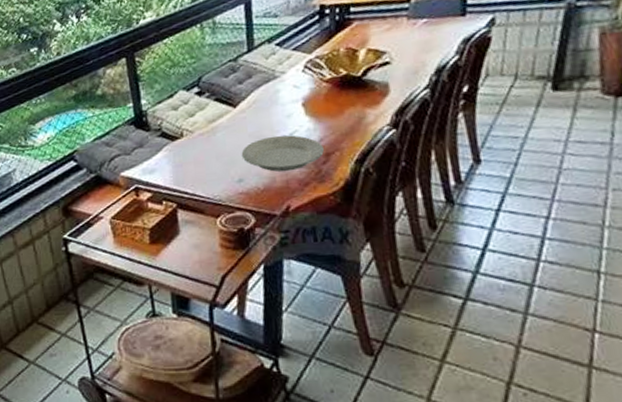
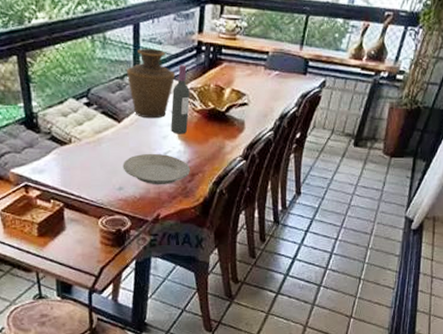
vase: none [239,23,297,99] -> present [126,48,176,119]
wine bottle: none [294,32,317,111] -> present [171,64,190,134]

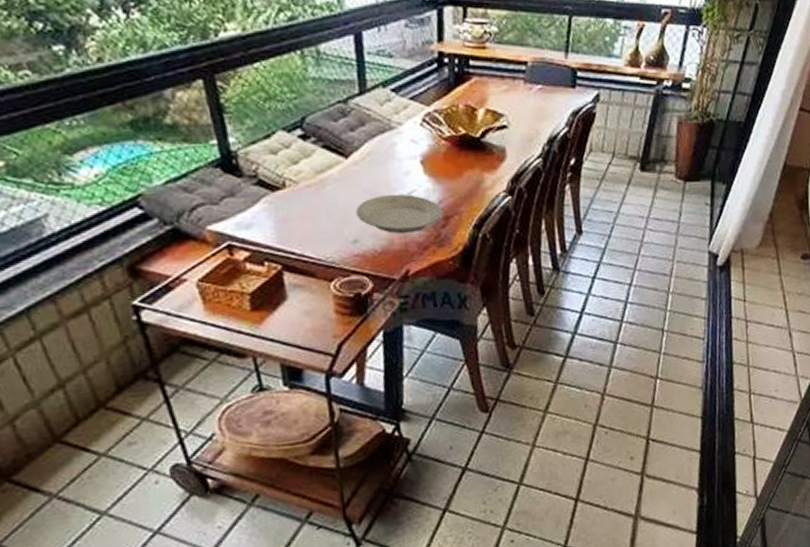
vase: present [126,48,176,119] -> none [349,62,414,151]
wine bottle: present [171,64,190,134] -> none [411,81,436,169]

